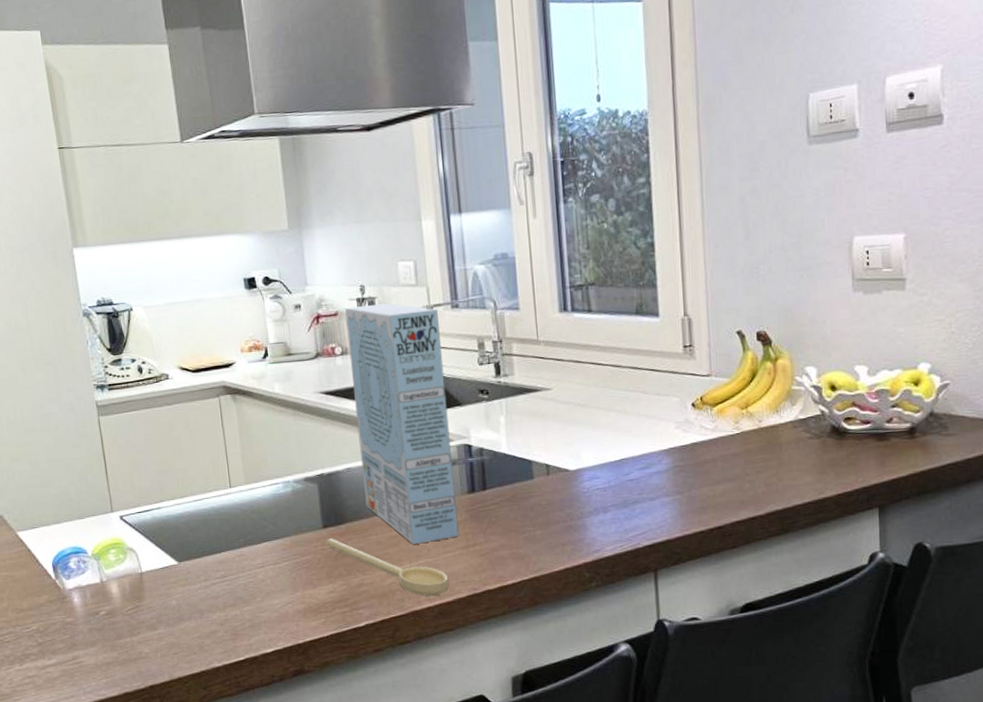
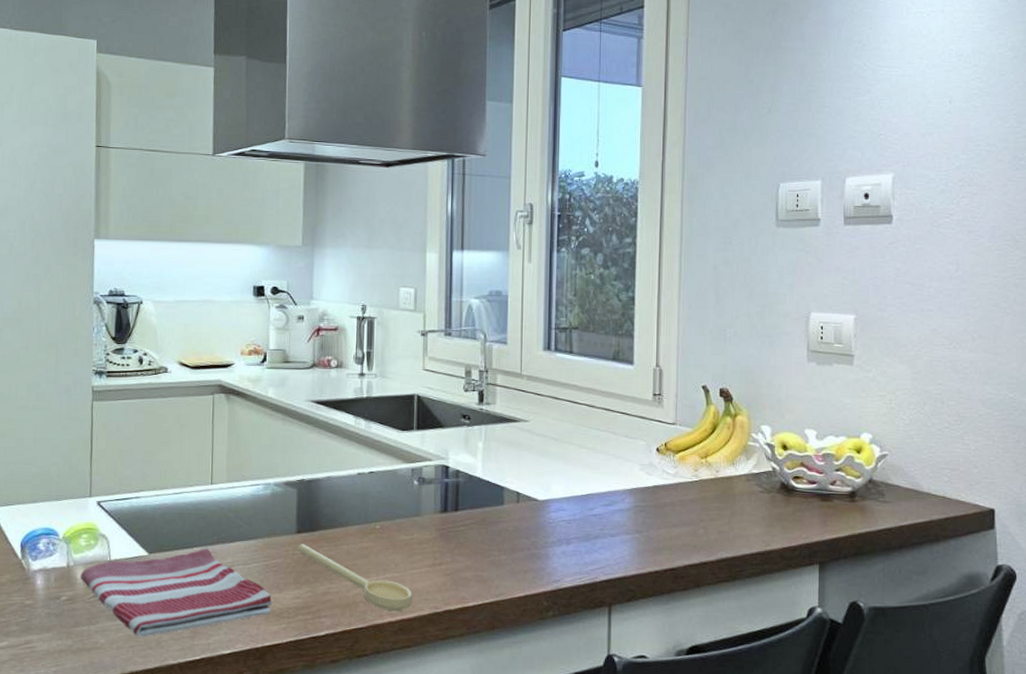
dish towel: none [114,551,309,644] -> present [80,548,273,637]
cereal box: present [345,303,459,544] -> none [341,323,432,558]

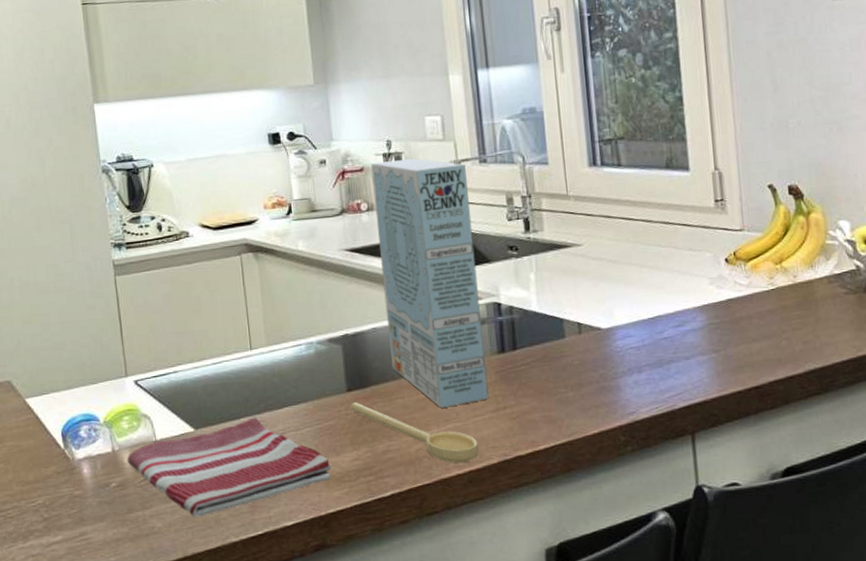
cereal box: none [341,323,432,558] -> present [371,158,489,408]

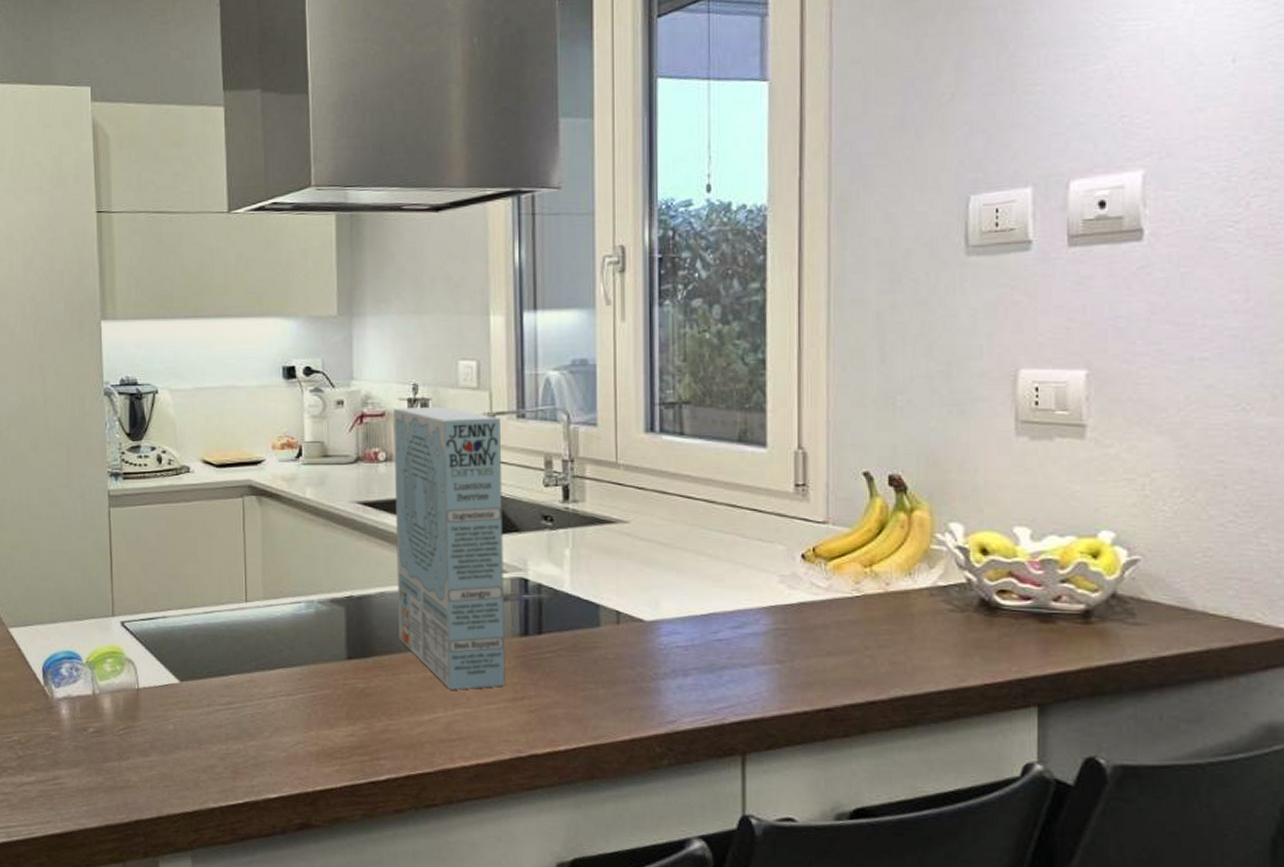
dish towel: present [127,417,332,517] -> none [107,676,323,776]
spoon: present [350,402,479,464] -> none [349,672,489,755]

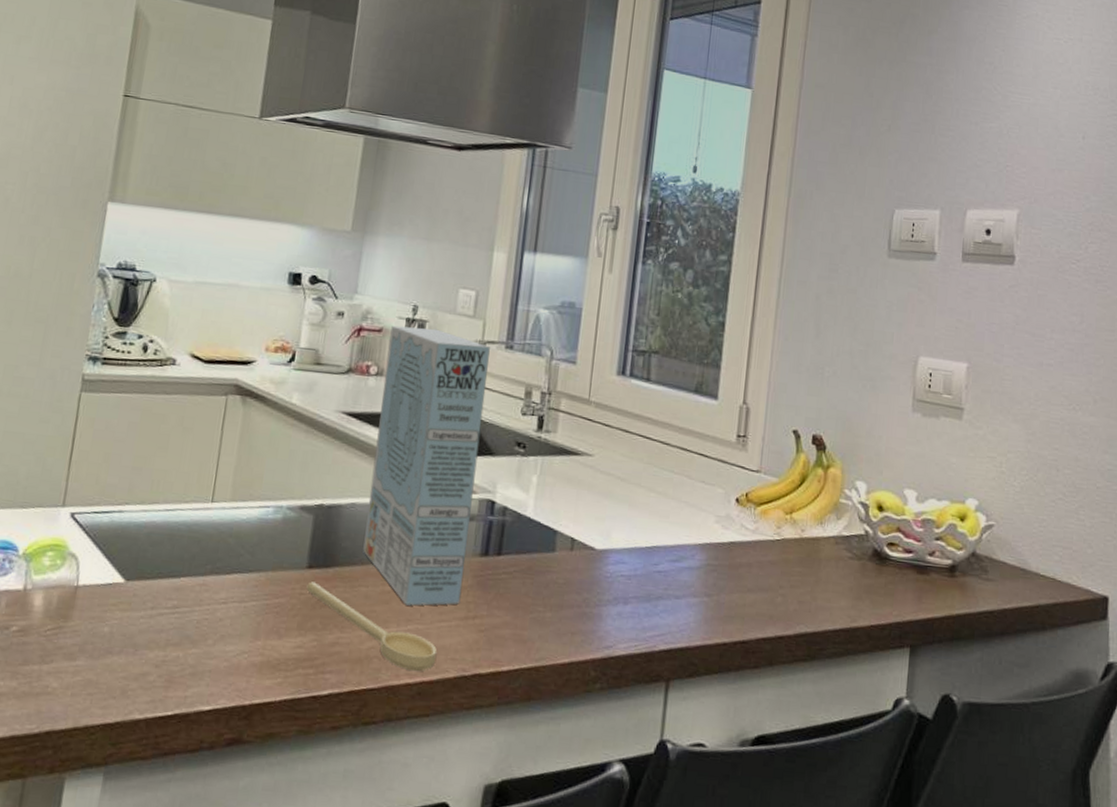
spoon: none [349,672,489,755] -> present [306,581,438,672]

